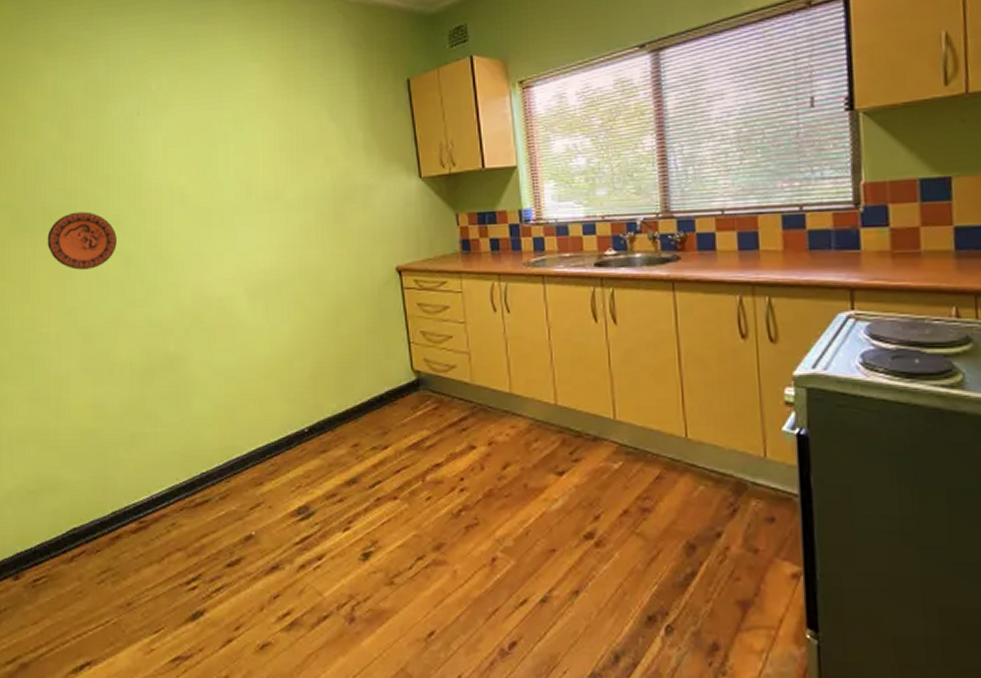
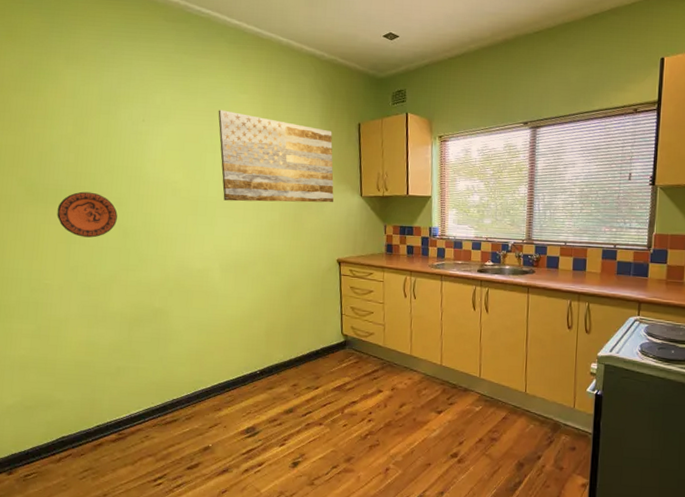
wall art: none [226,86,383,204] -> present [218,110,334,203]

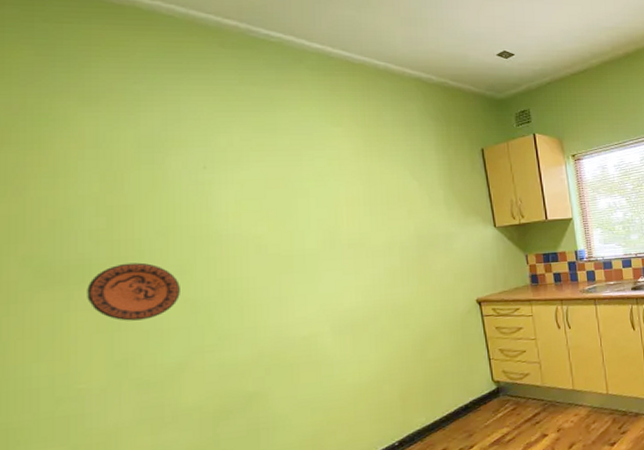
wall art: present [218,110,334,203] -> none [306,147,463,251]

